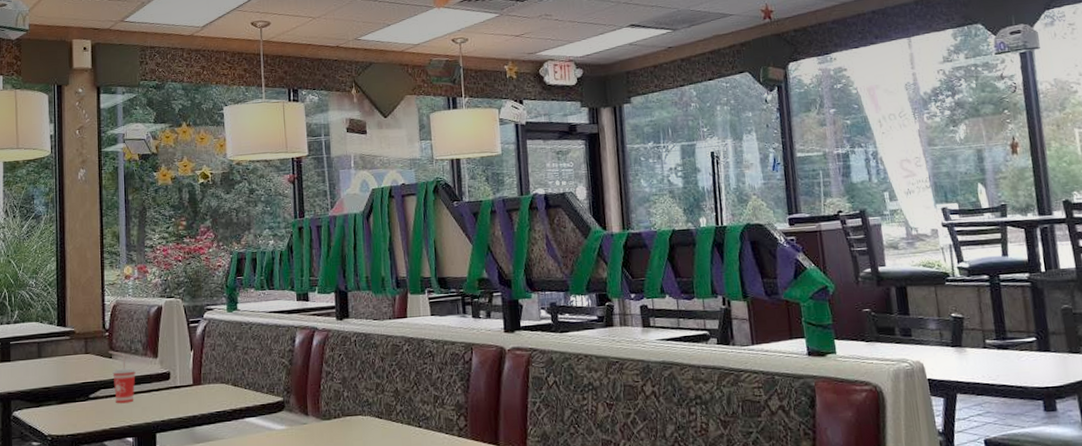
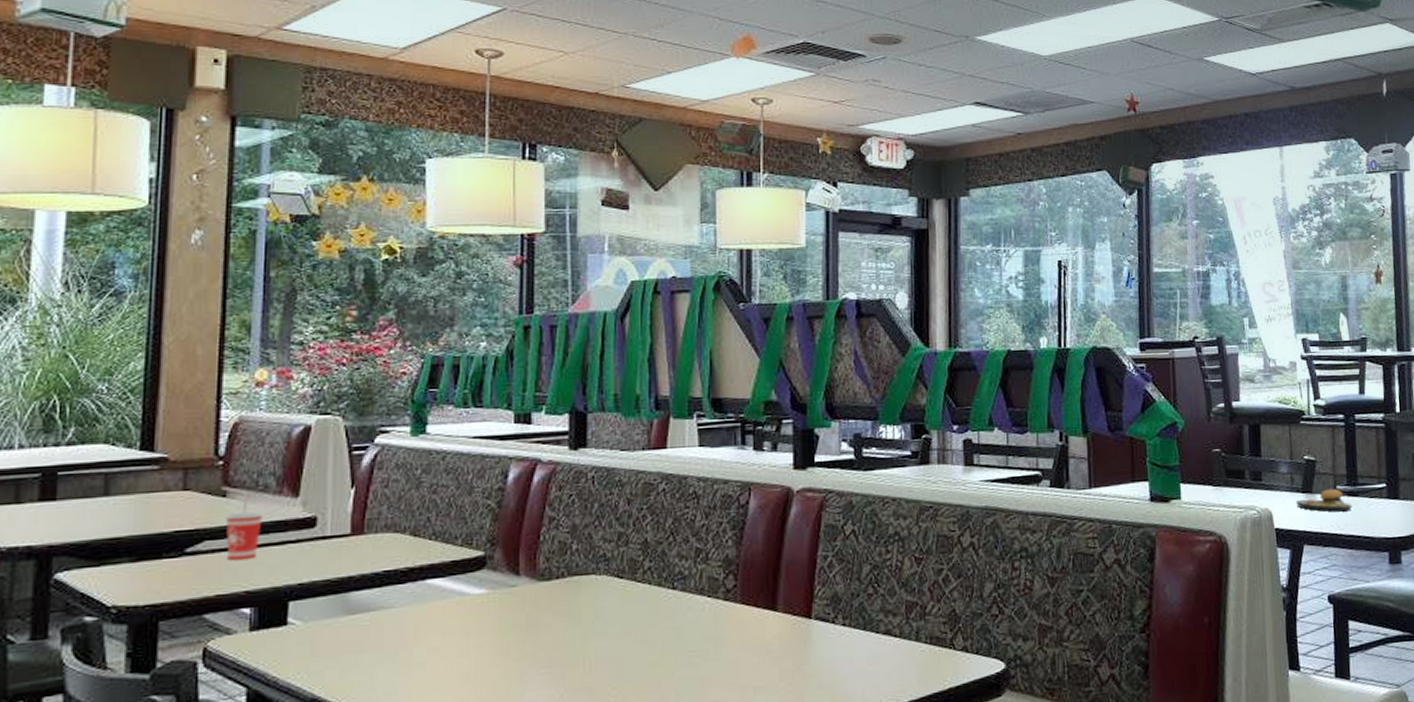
burger: none [945,337,1003,364] -> present [1295,483,1353,512]

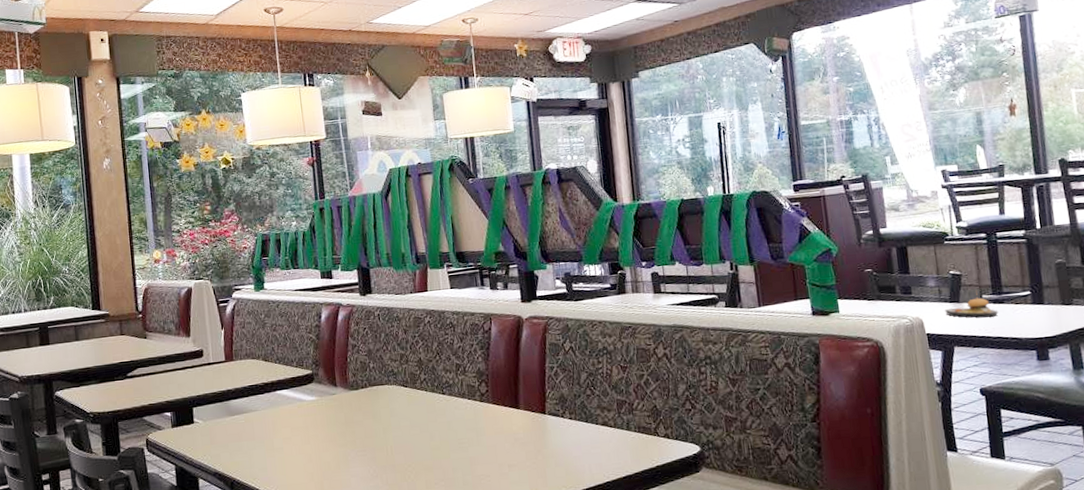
beverage cup: present [221,487,265,561] -> none [142,332,171,381]

